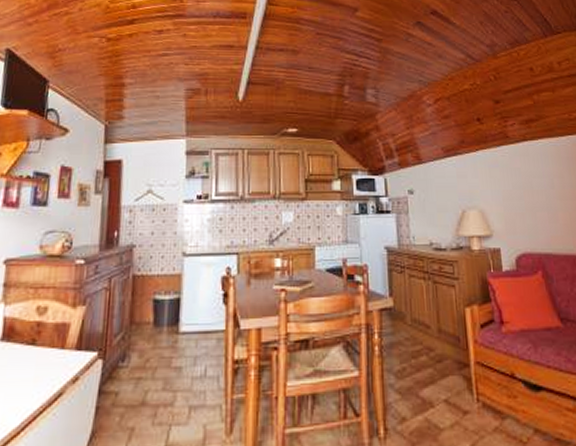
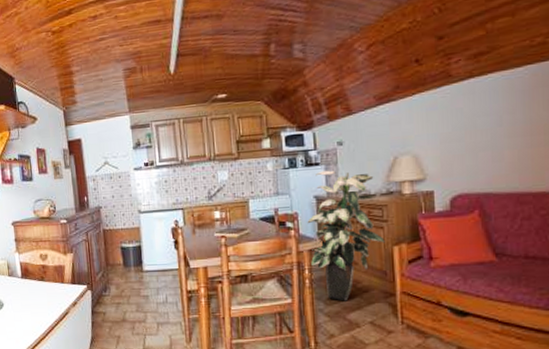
indoor plant: none [377,219,457,374] -> present [307,170,385,301]

